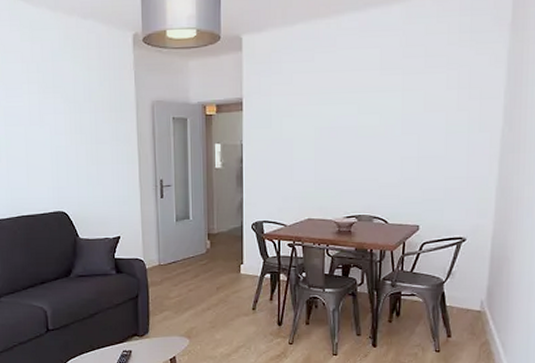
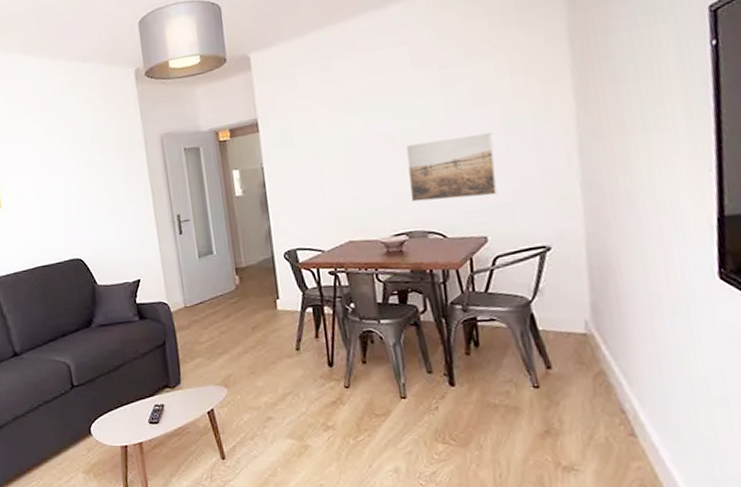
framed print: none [364,137,436,191] -> present [405,133,498,202]

